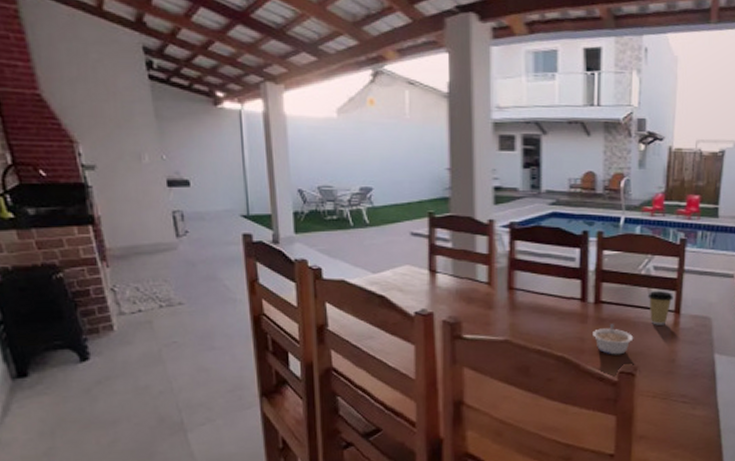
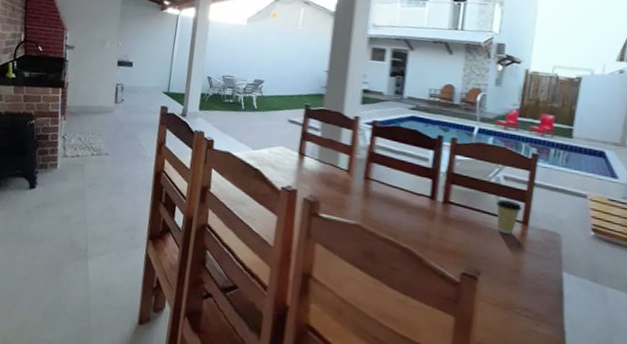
legume: present [593,324,634,355] -> none [438,224,479,257]

